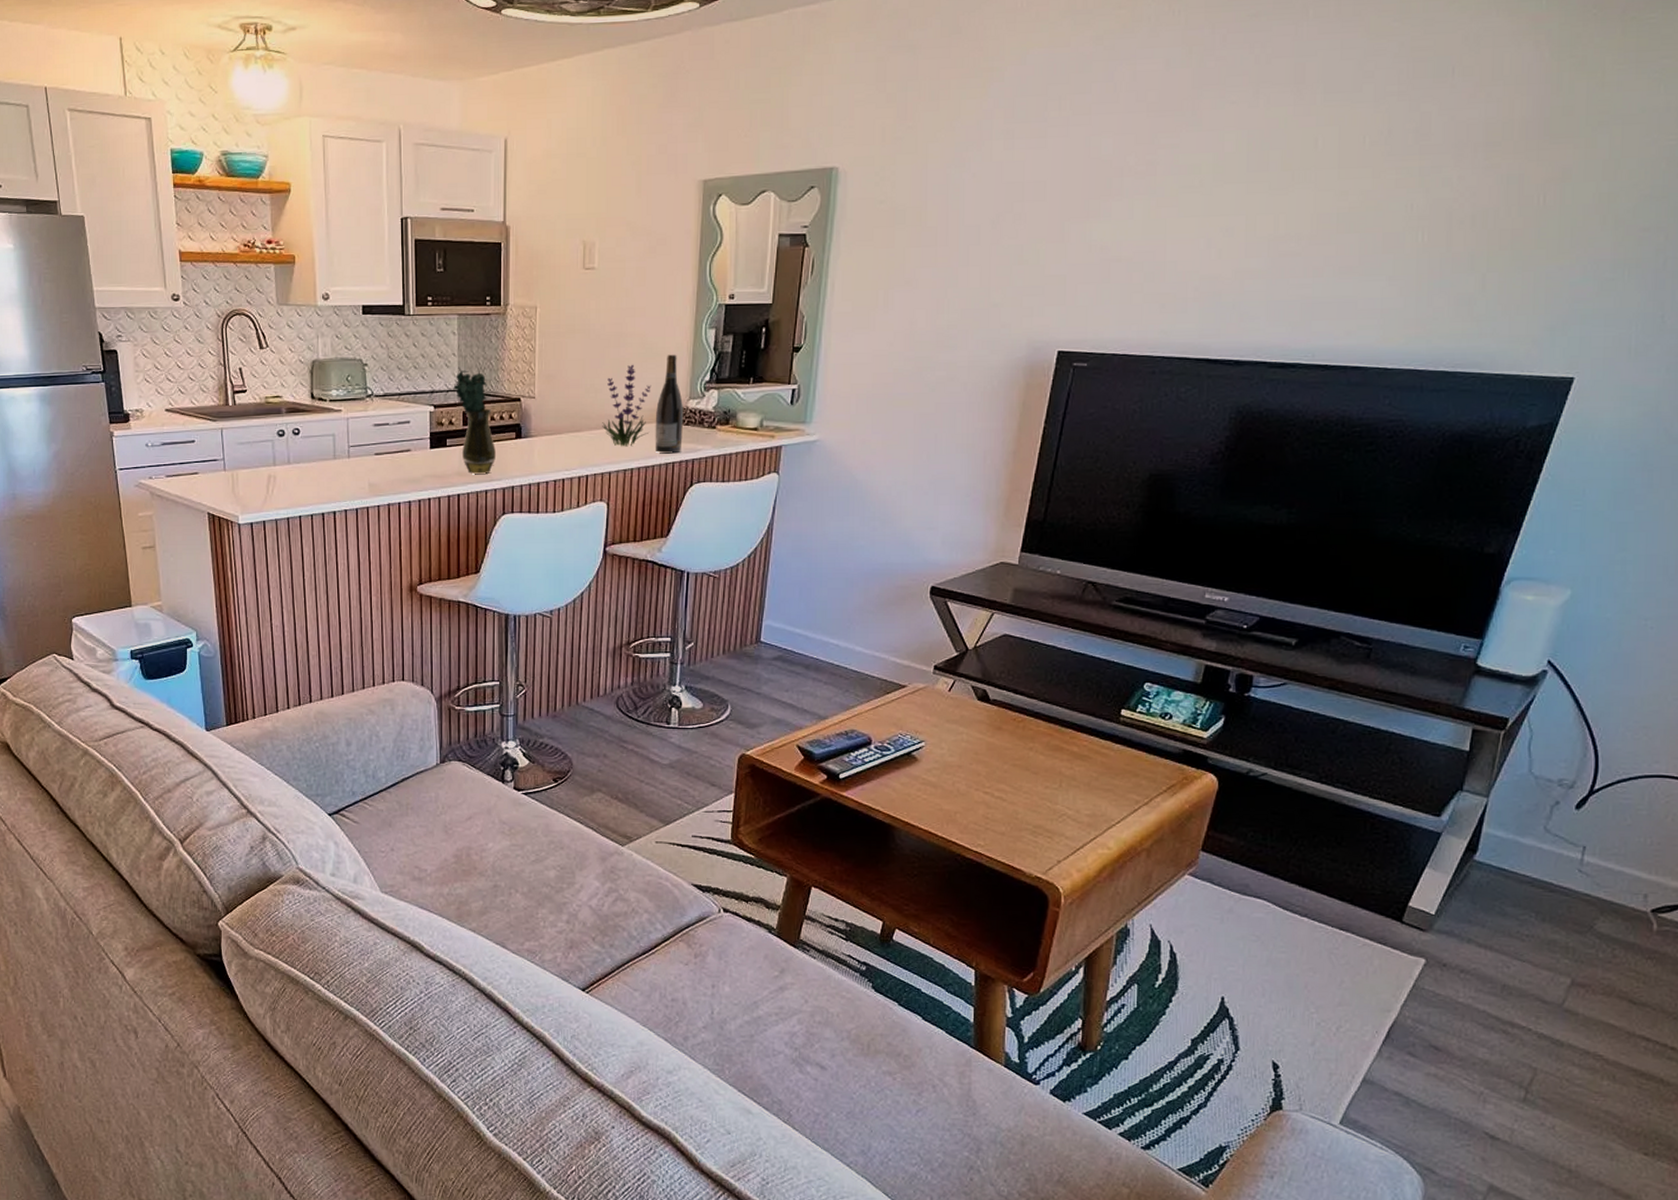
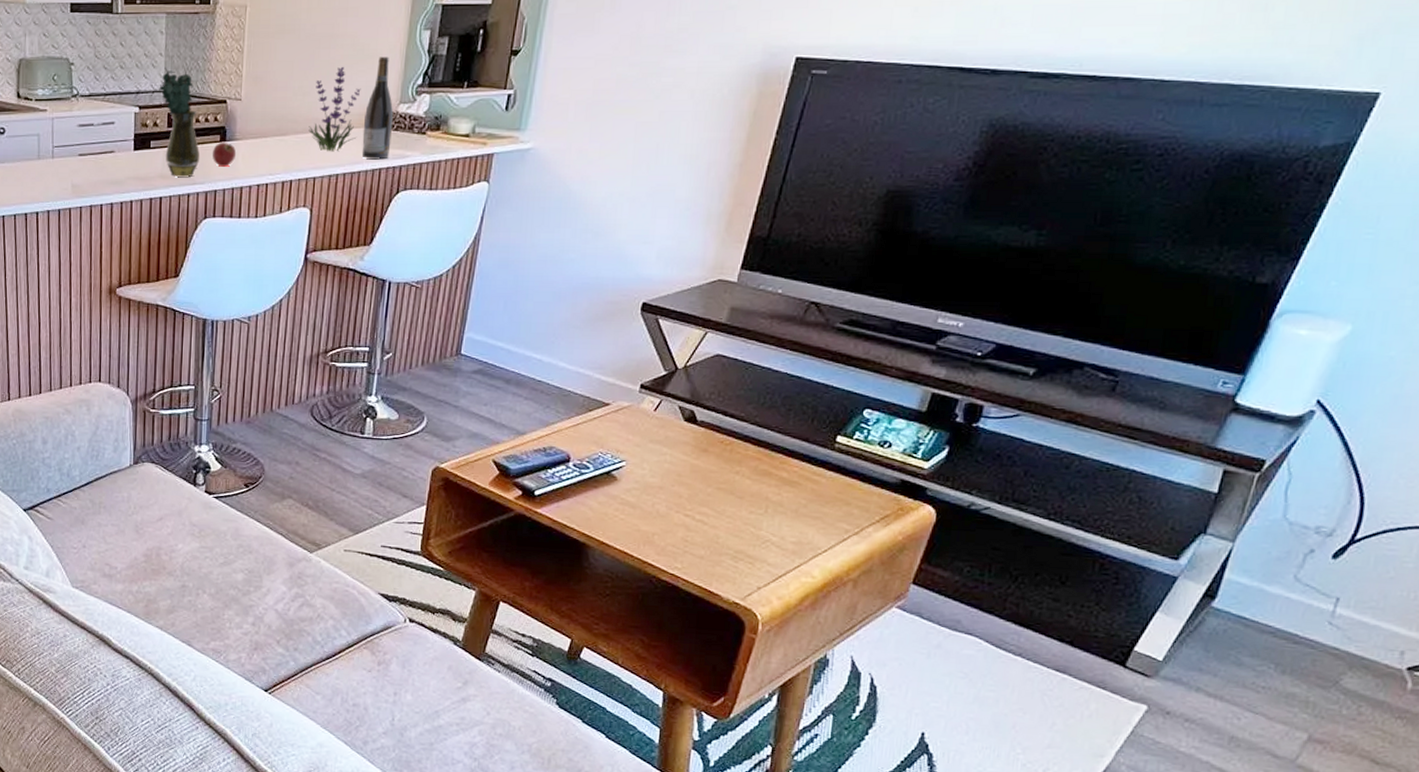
fruit: none [508,440,532,463] -> present [212,143,237,167]

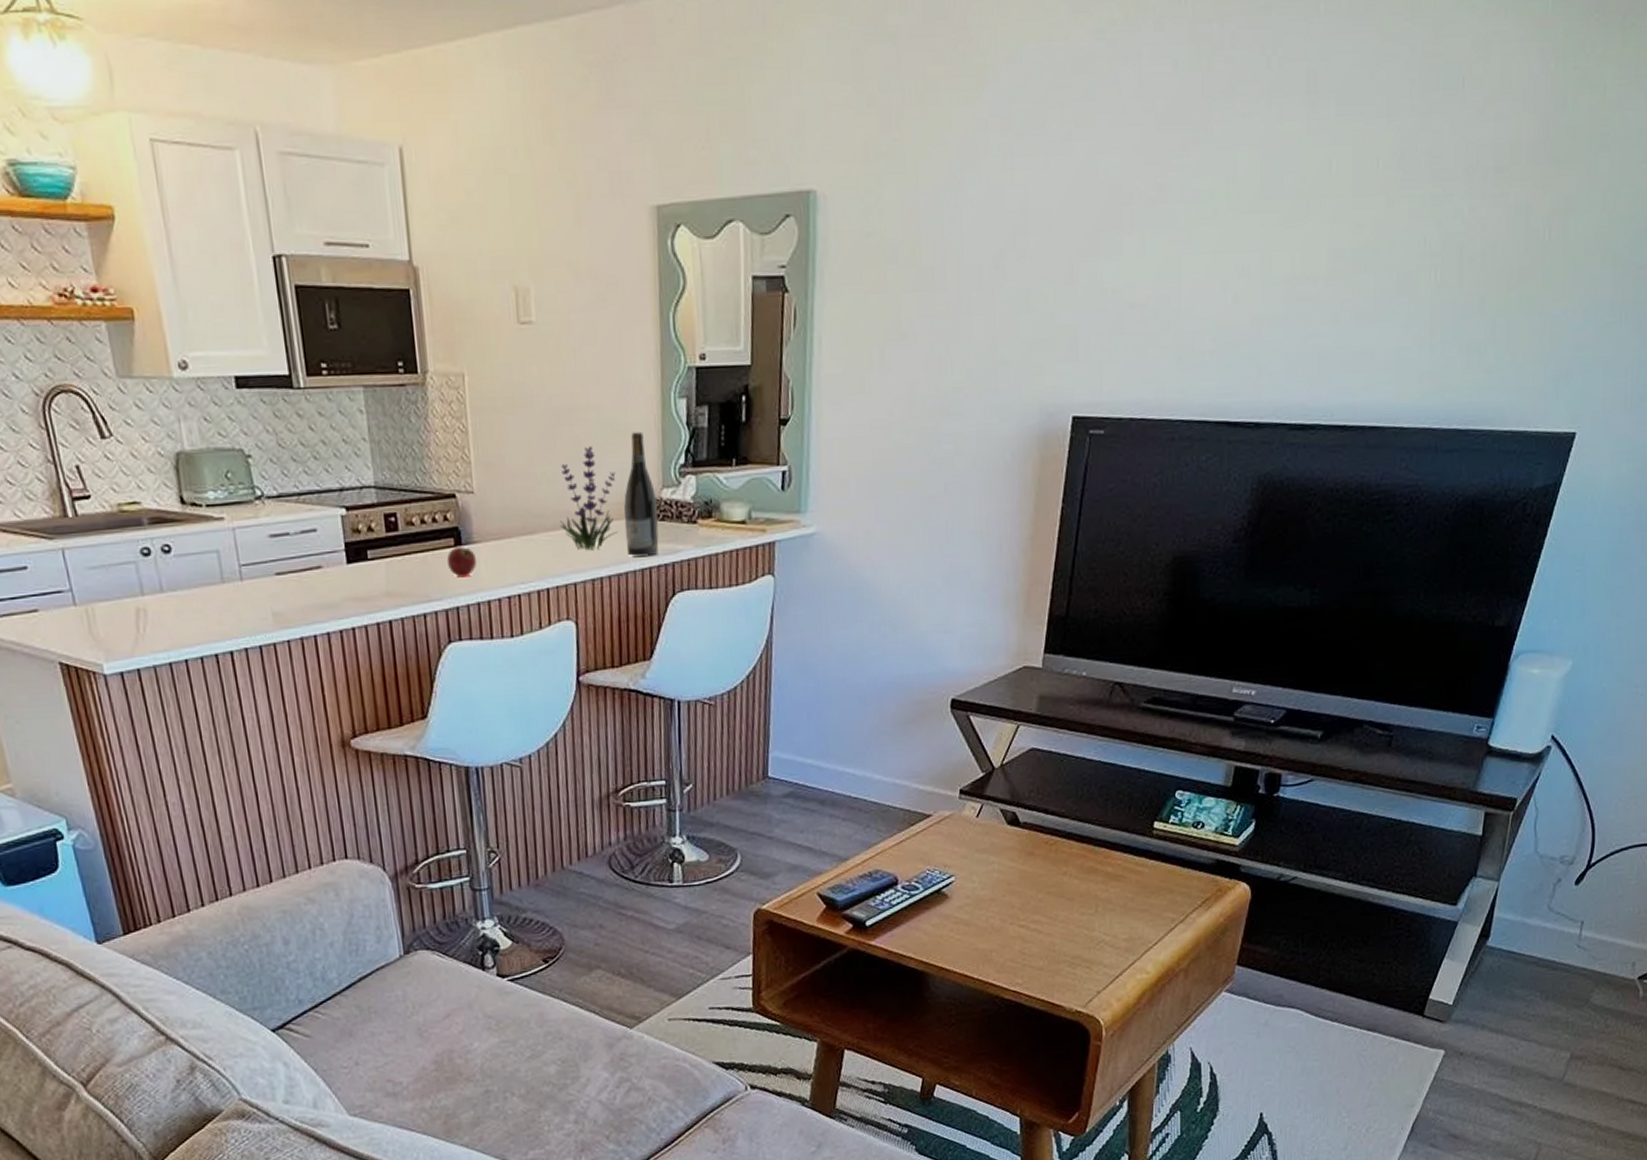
vase: present [159,67,200,177] -> none [368,455,433,594]

